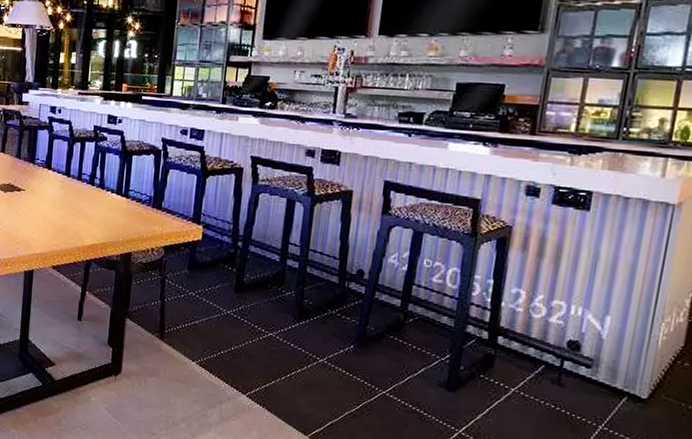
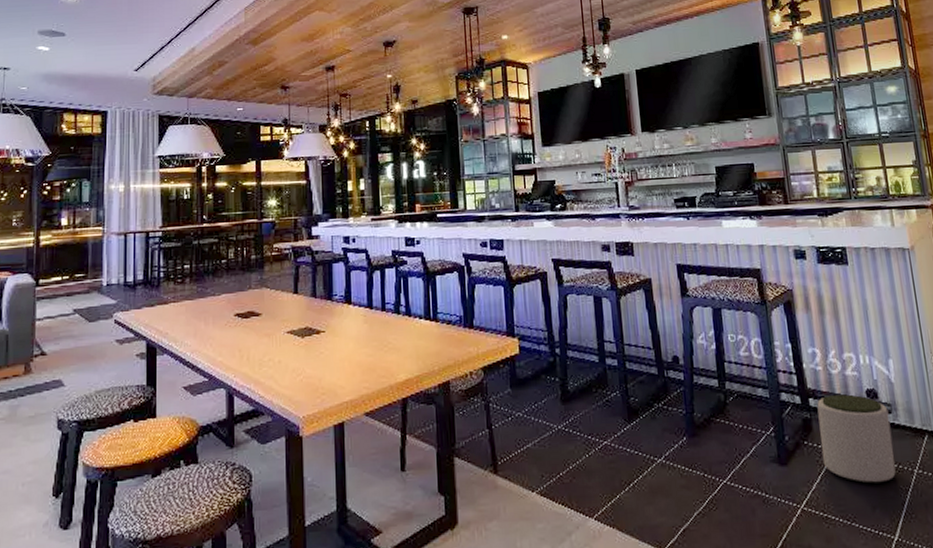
plant pot: none [495,337,589,430] -> present [817,394,896,484]

